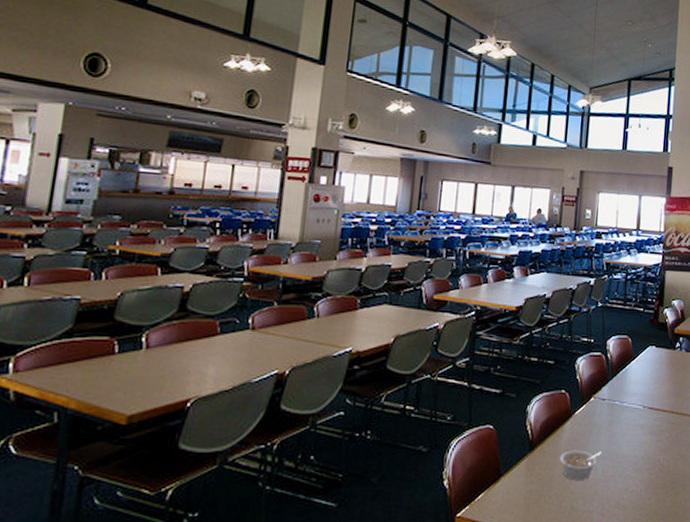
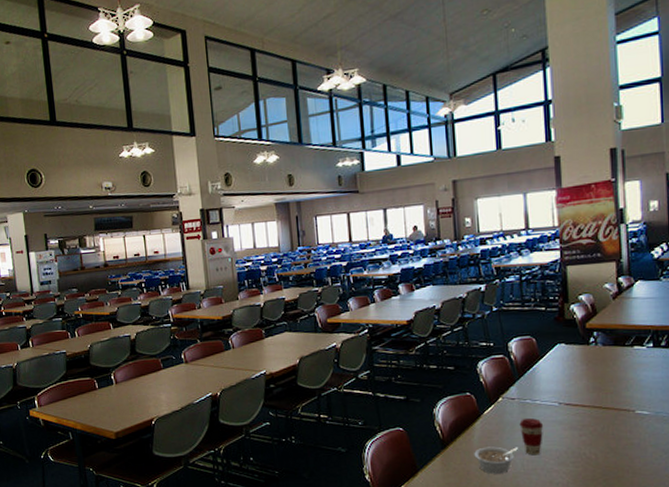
coffee cup: none [606,421,628,461] -> present [519,418,544,456]

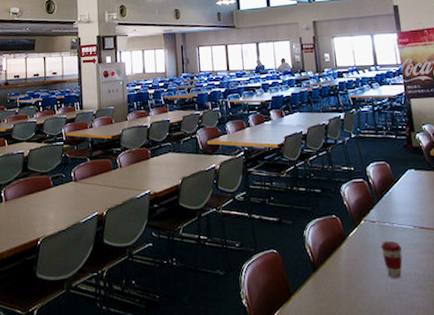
legume: present [474,446,519,474] -> none [342,270,382,298]

